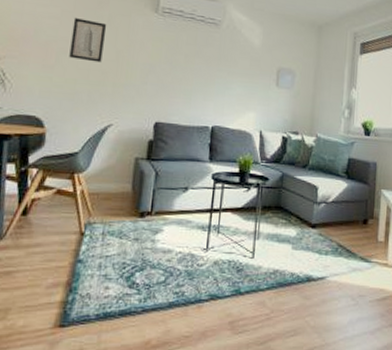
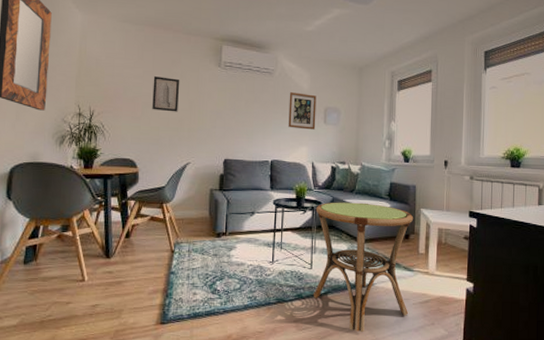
wall art: none [234,48,269,93] -> present [288,92,317,130]
side table: none [253,178,373,337] -> present [313,202,414,333]

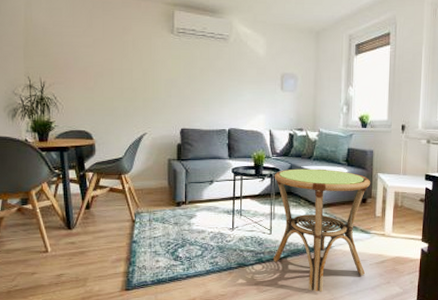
wall art: present [152,76,180,112] -> none [104,45,132,82]
wall art: present [288,92,317,130] -> none [245,59,273,97]

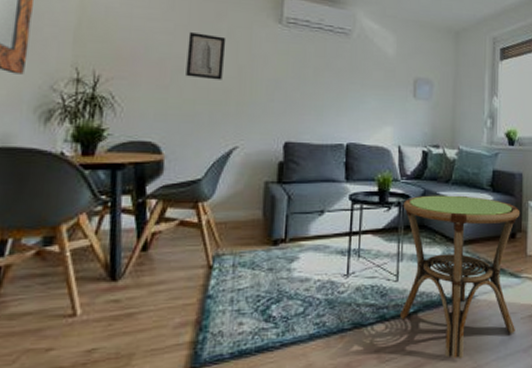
wall art: none [104,45,132,82] -> present [186,32,227,80]

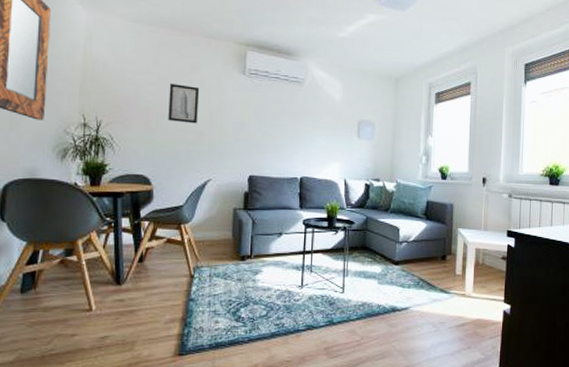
side table: present [399,195,521,360] -> none [345,221,451,359]

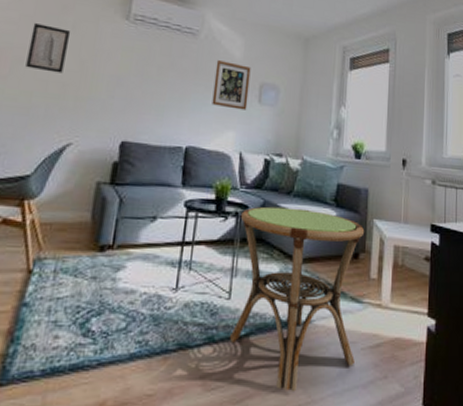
wall art: none [319,104,350,145] -> present [212,60,251,110]
side table: none [345,221,451,359] -> present [229,206,365,392]

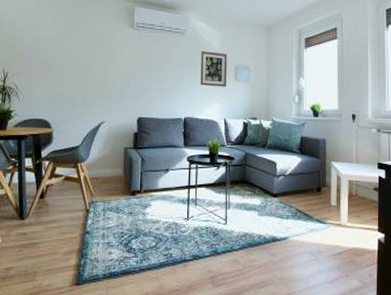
wall art: present [25,23,71,74] -> none [66,38,94,72]
side table: present [229,206,365,392] -> none [228,157,325,287]

